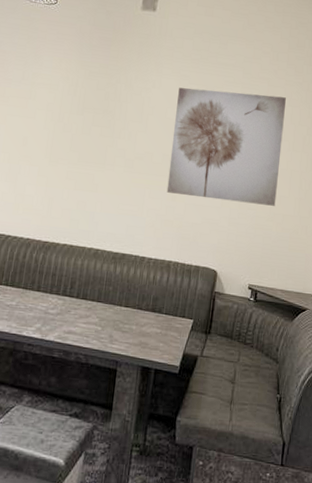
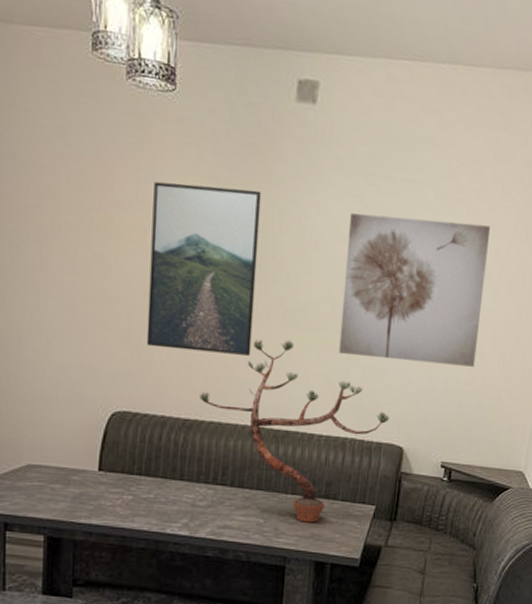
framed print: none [20,65,113,193] -> present [146,181,262,356]
potted plant: none [57,180,207,332] -> present [199,339,390,523]

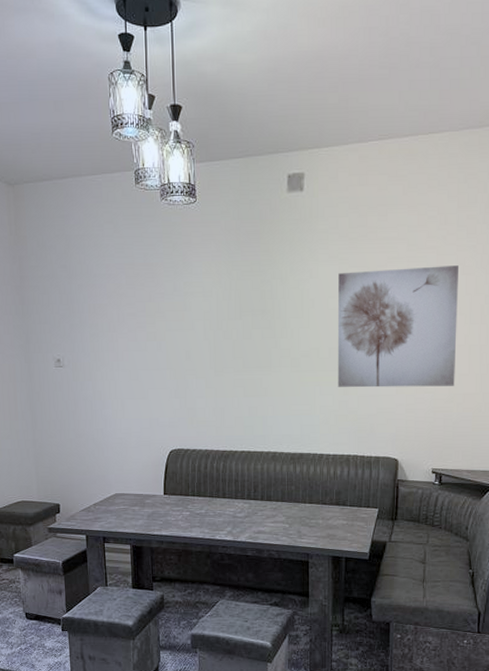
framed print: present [146,181,262,356] -> none [187,267,268,398]
potted plant: present [199,339,390,523] -> none [232,381,385,525]

